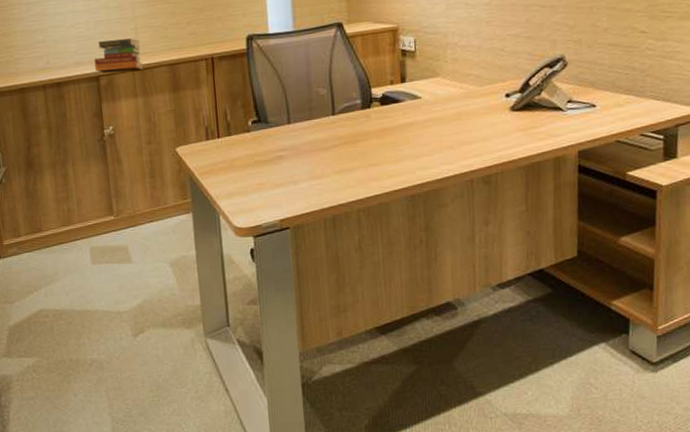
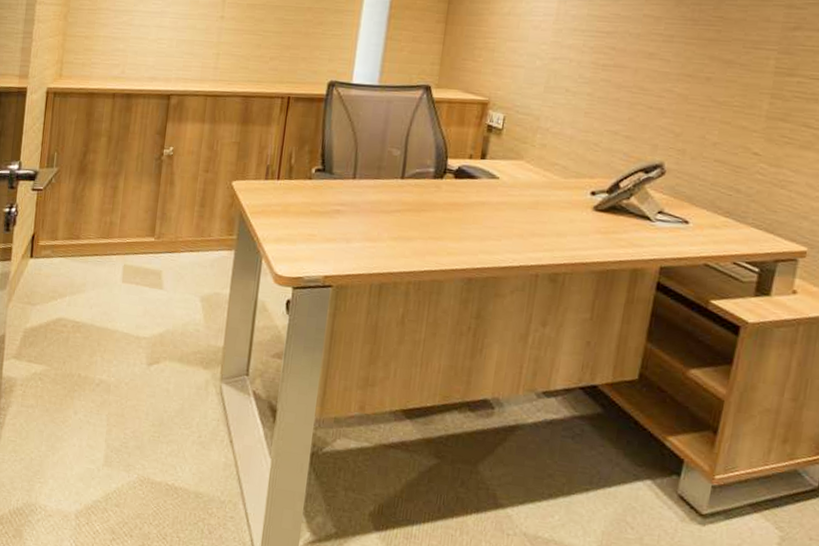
books: present [94,38,144,73] -> none [168,60,219,97]

